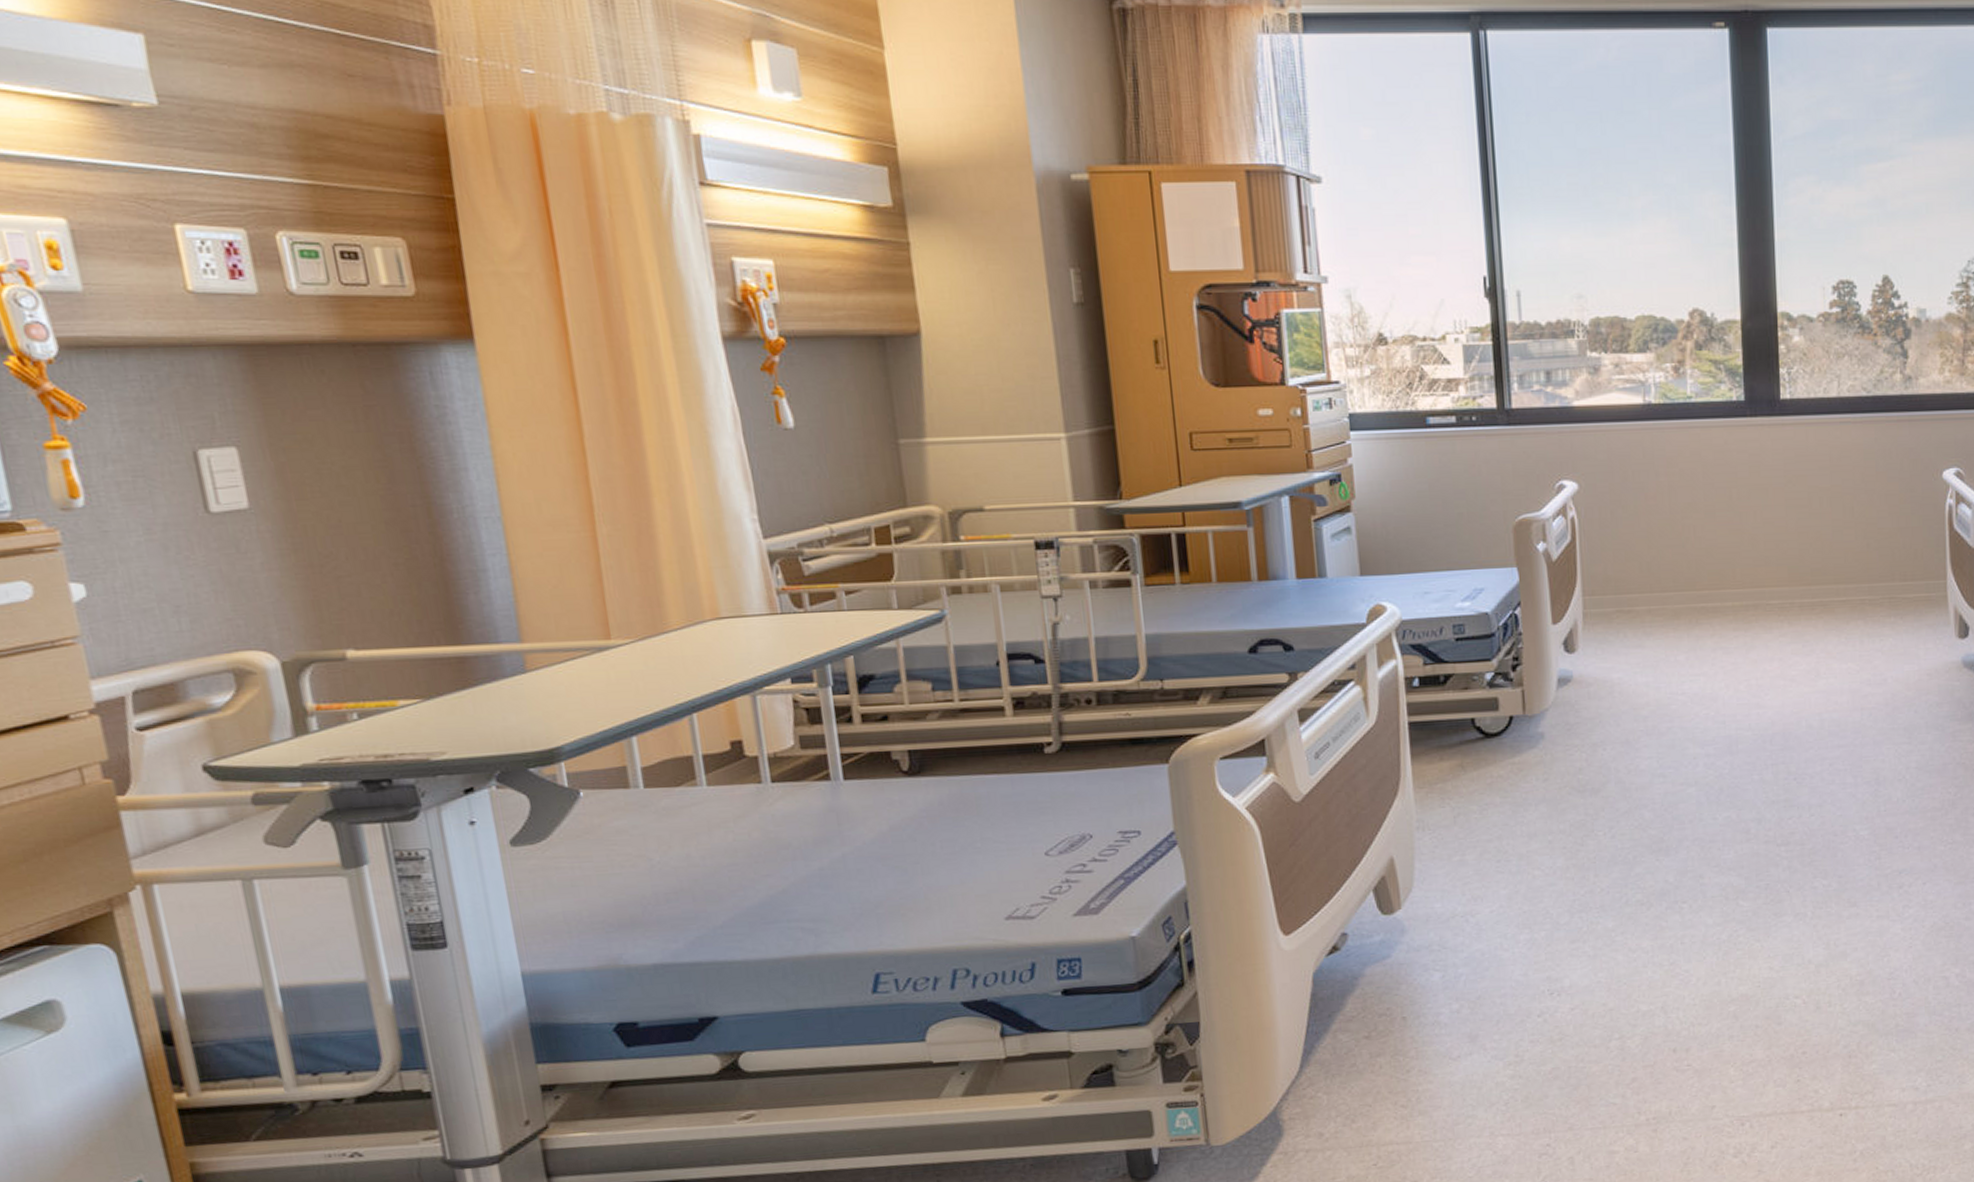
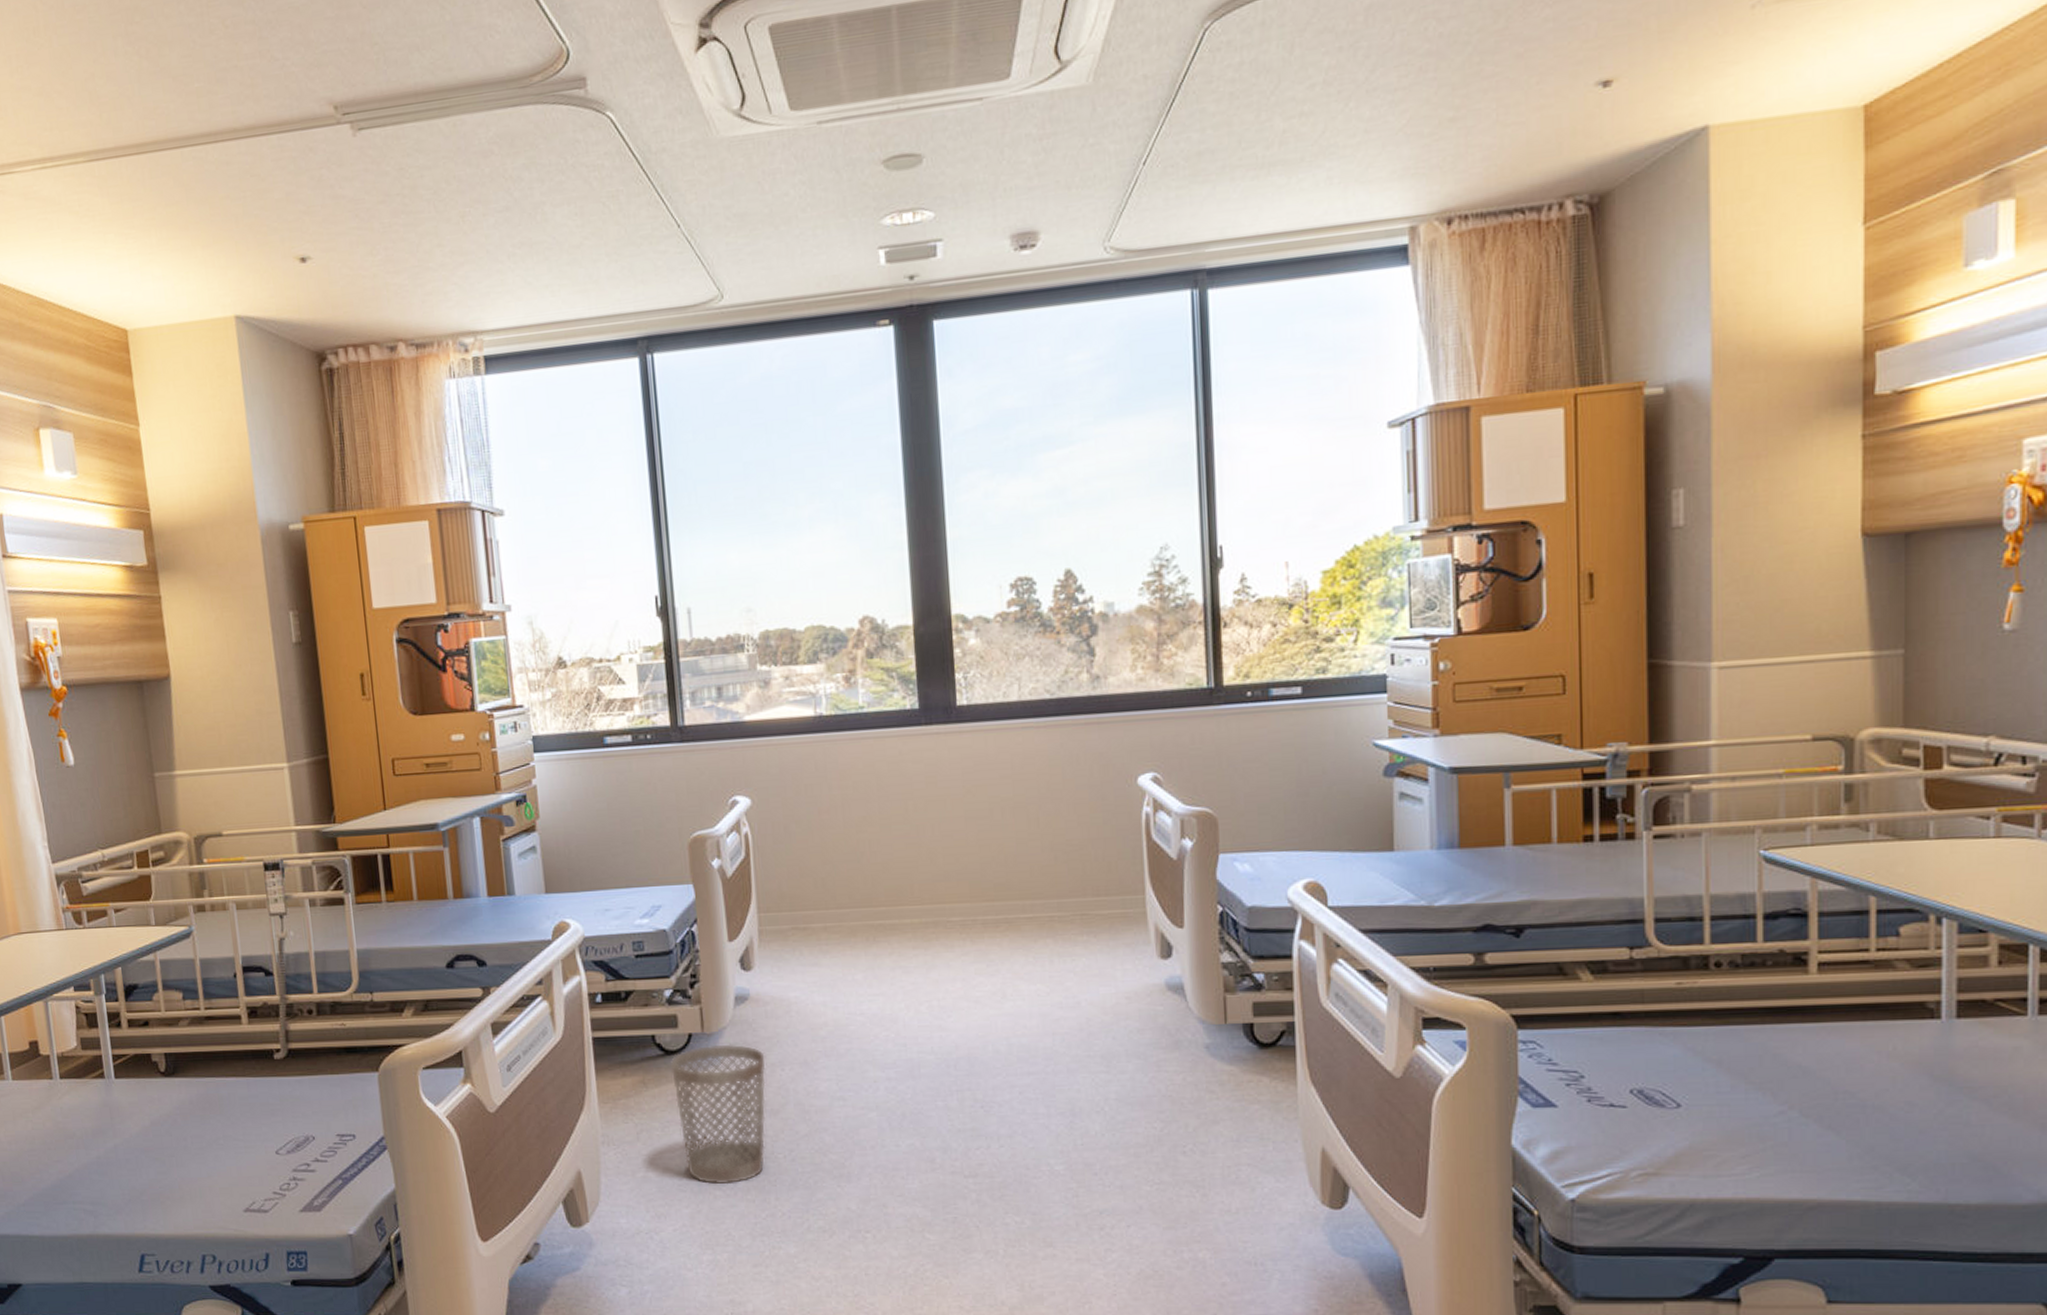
wastebasket: none [1490,725,1588,864] -> present [670,1044,766,1185]

